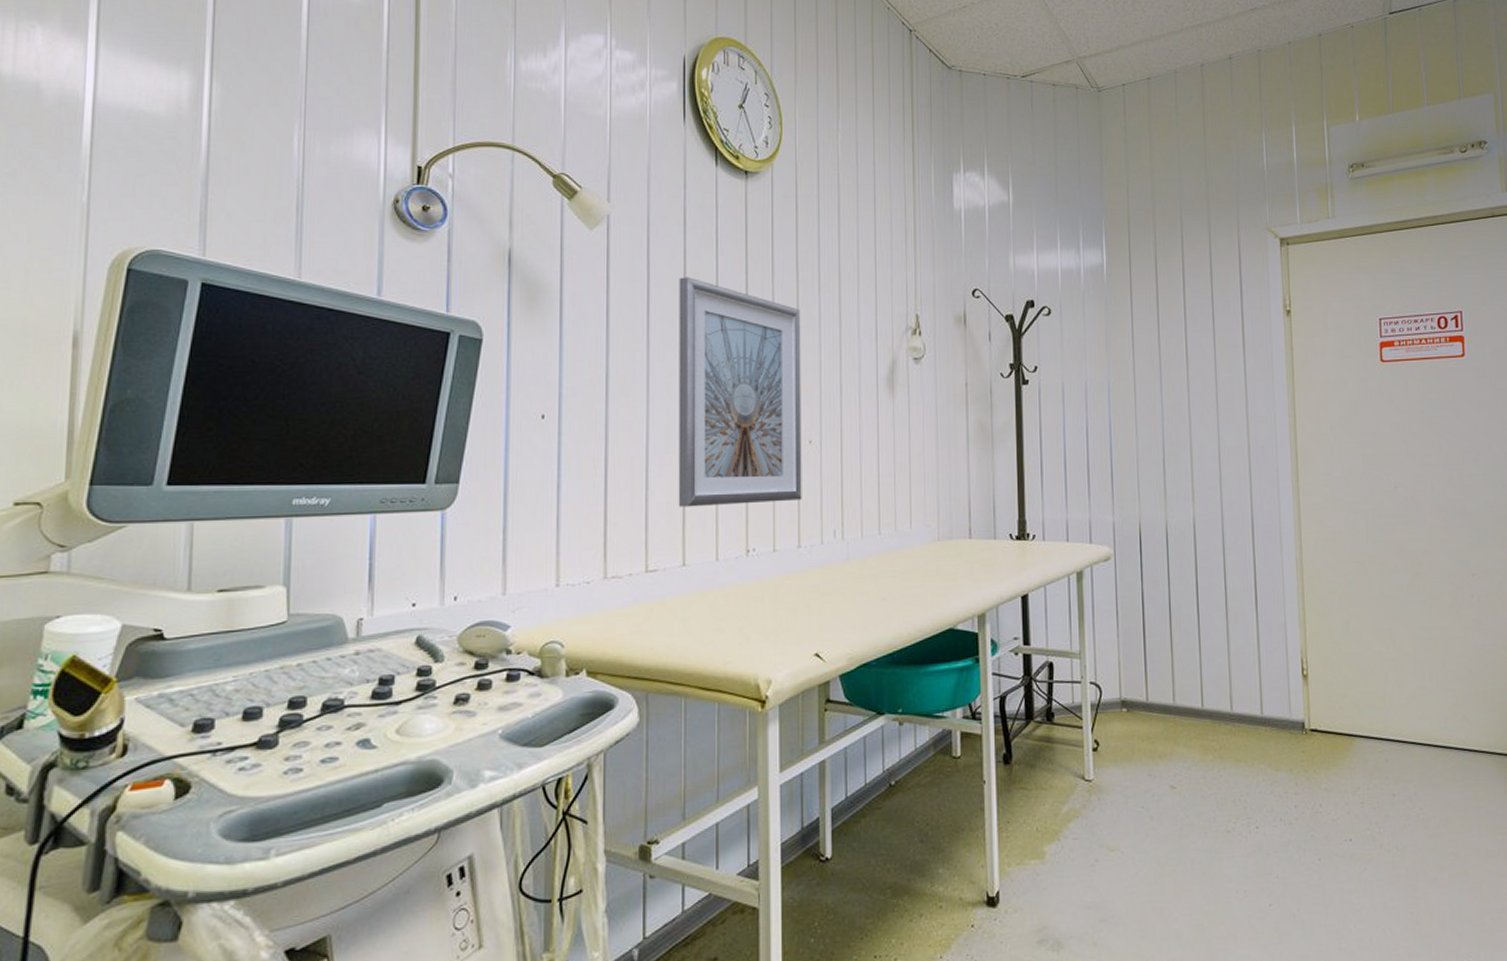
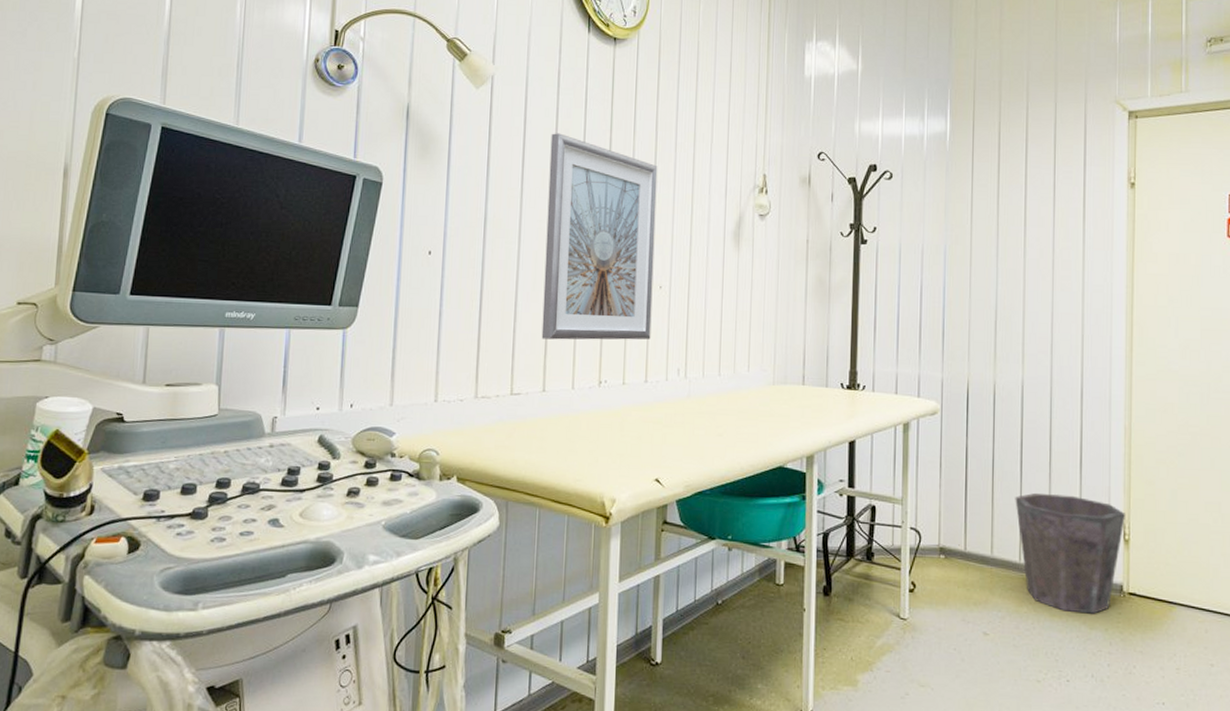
waste bin: none [1194,634,1302,756] -> present [1015,492,1125,614]

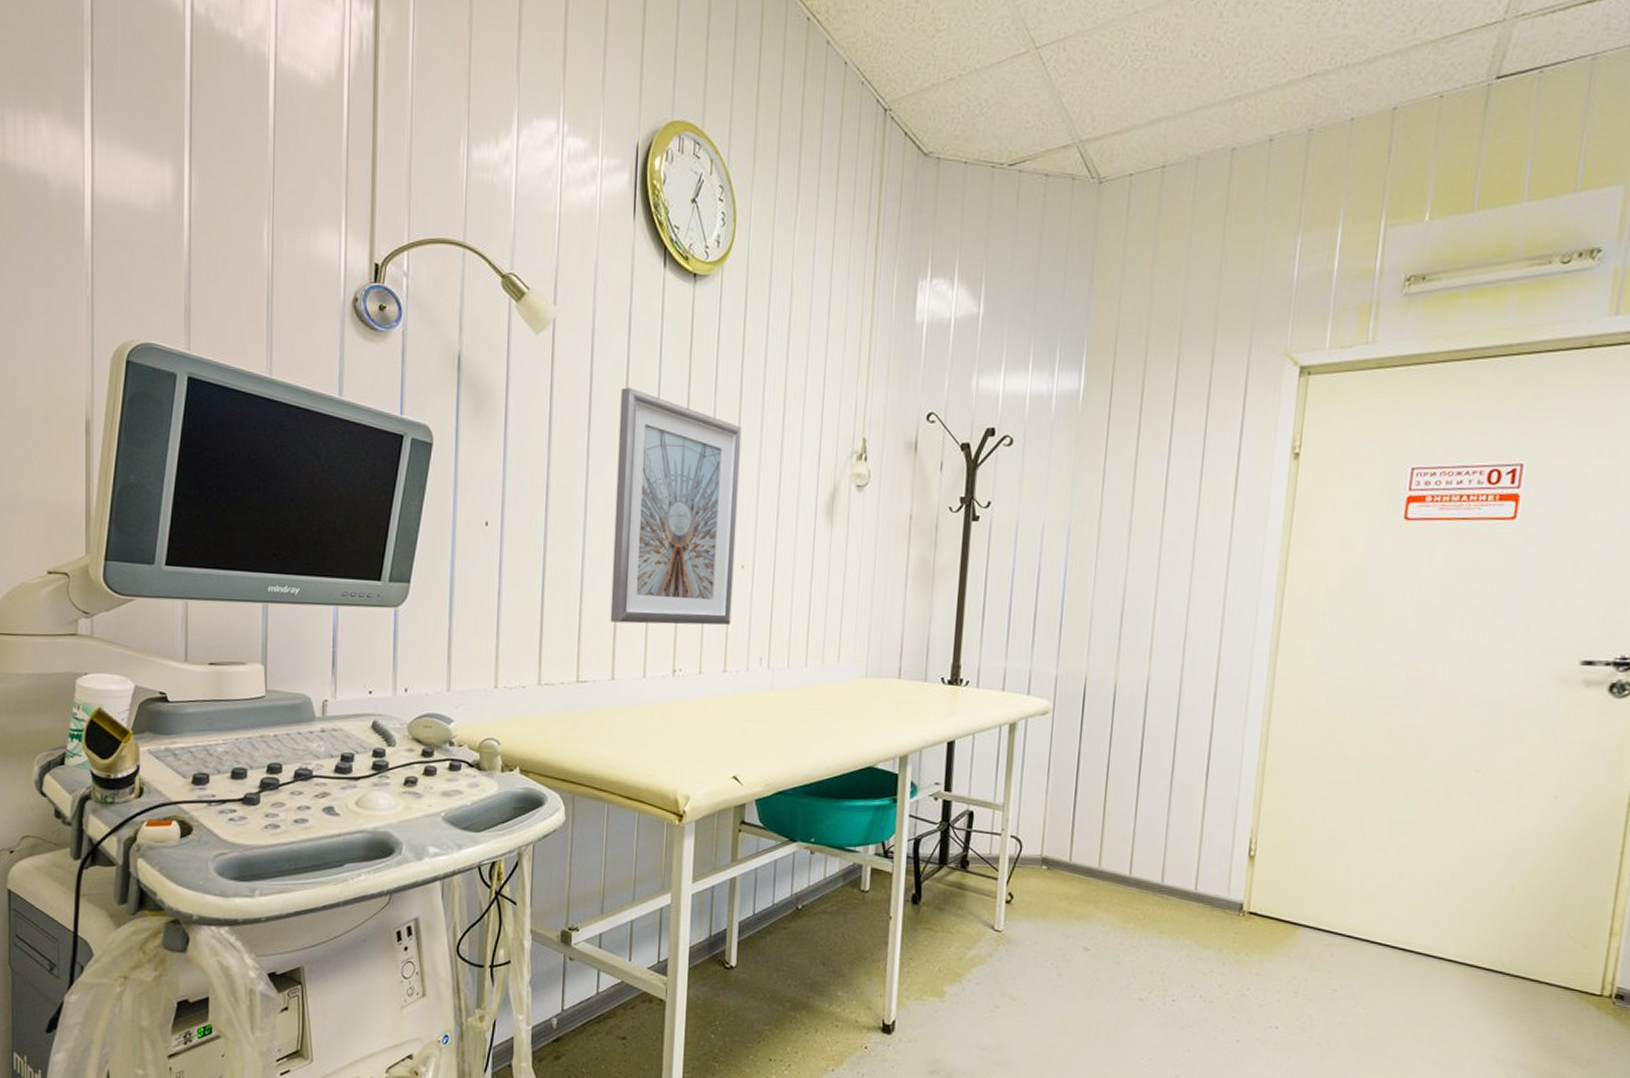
waste bin: present [1015,492,1125,614] -> none [1129,802,1253,933]

